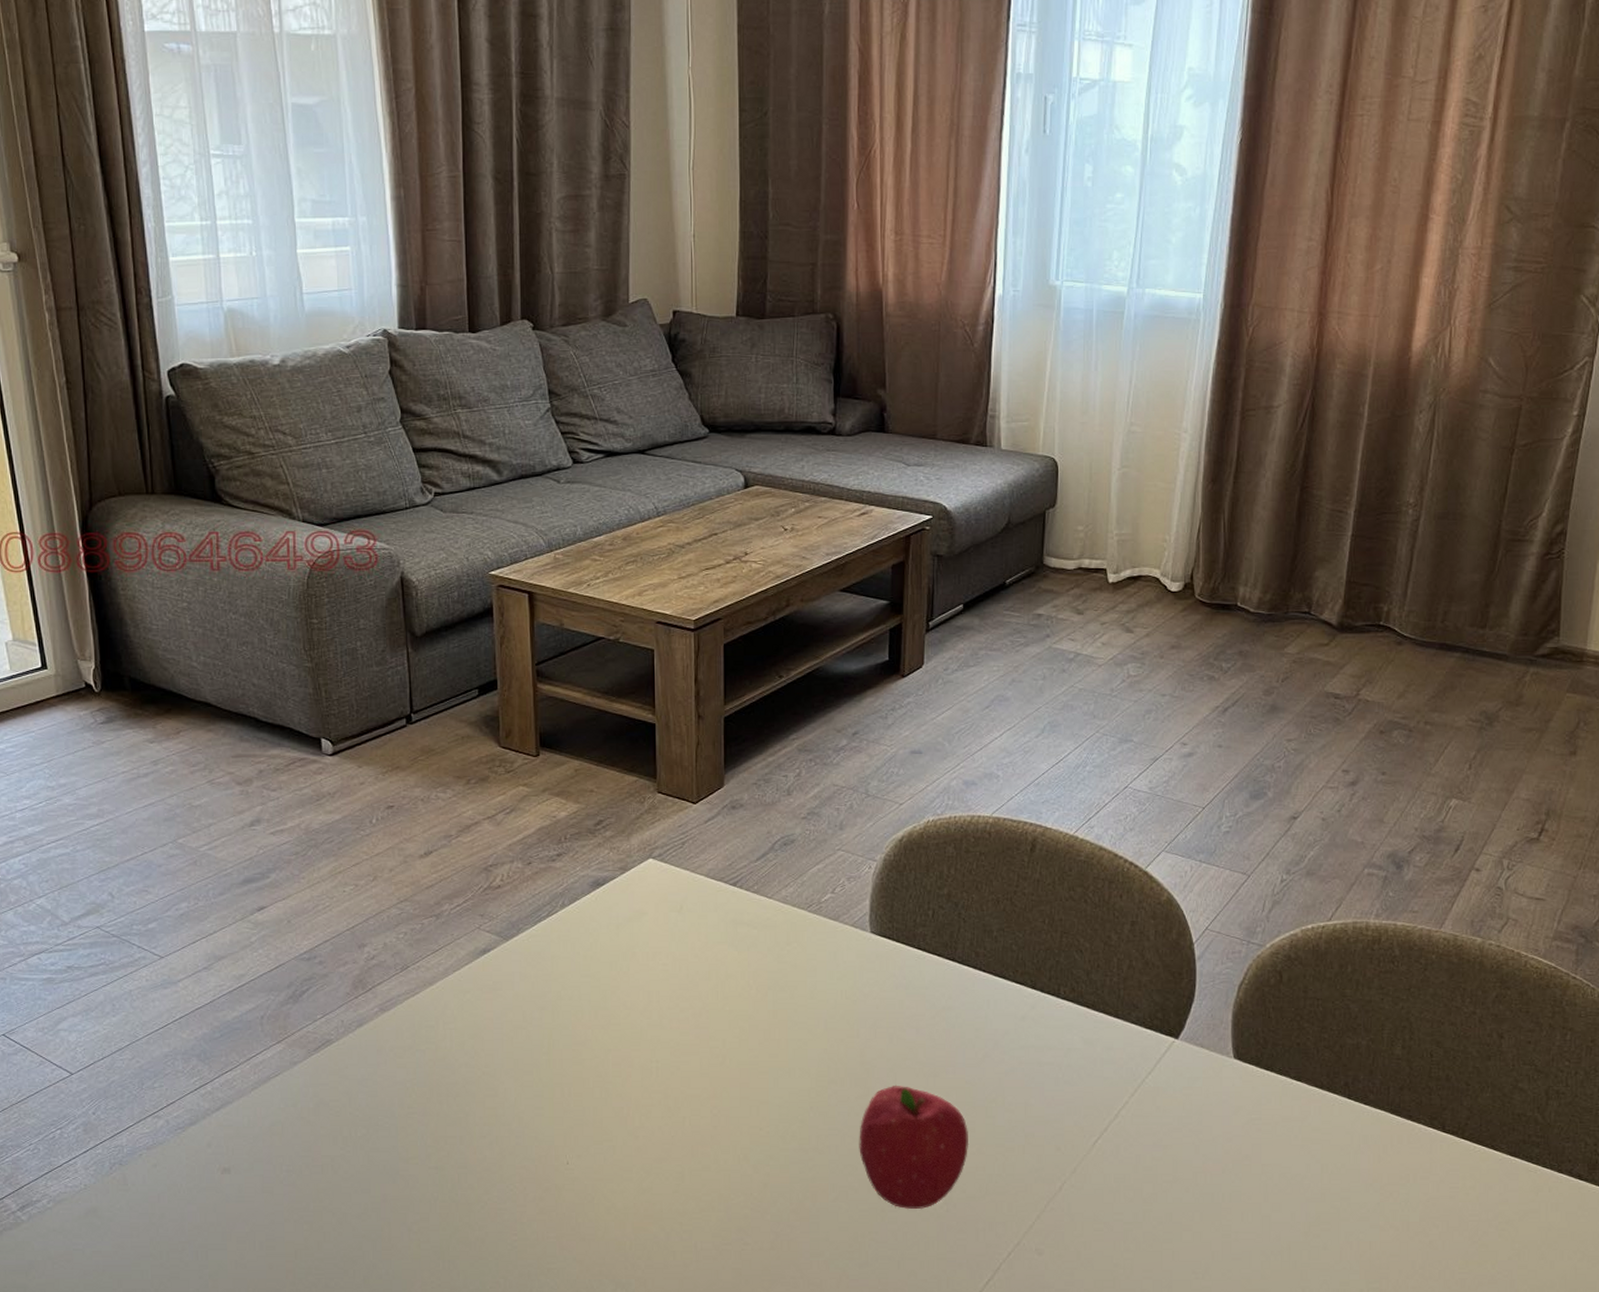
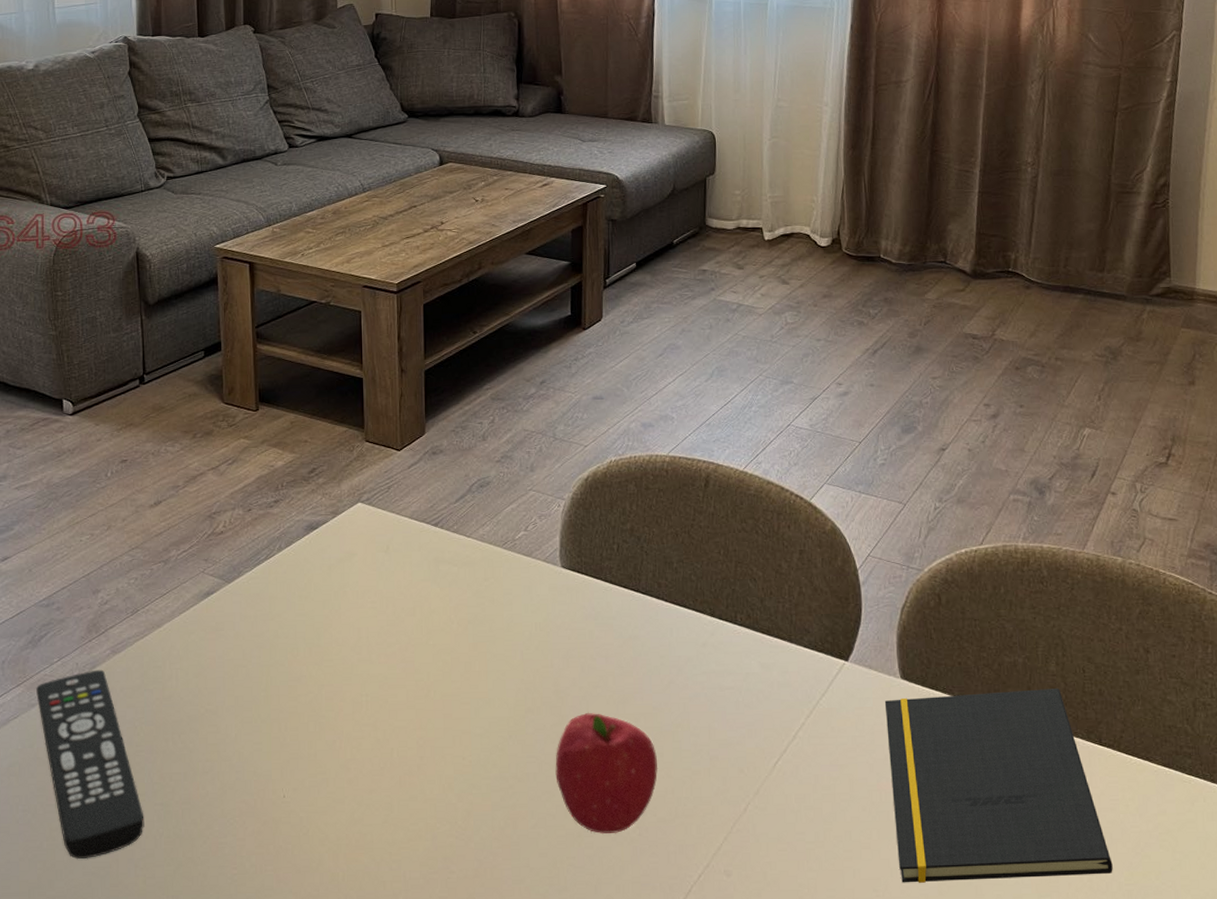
remote control: none [297,1028,418,1222] -> present [35,669,144,860]
notepad: none [1215,1073,1447,1266] -> present [884,689,1113,883]

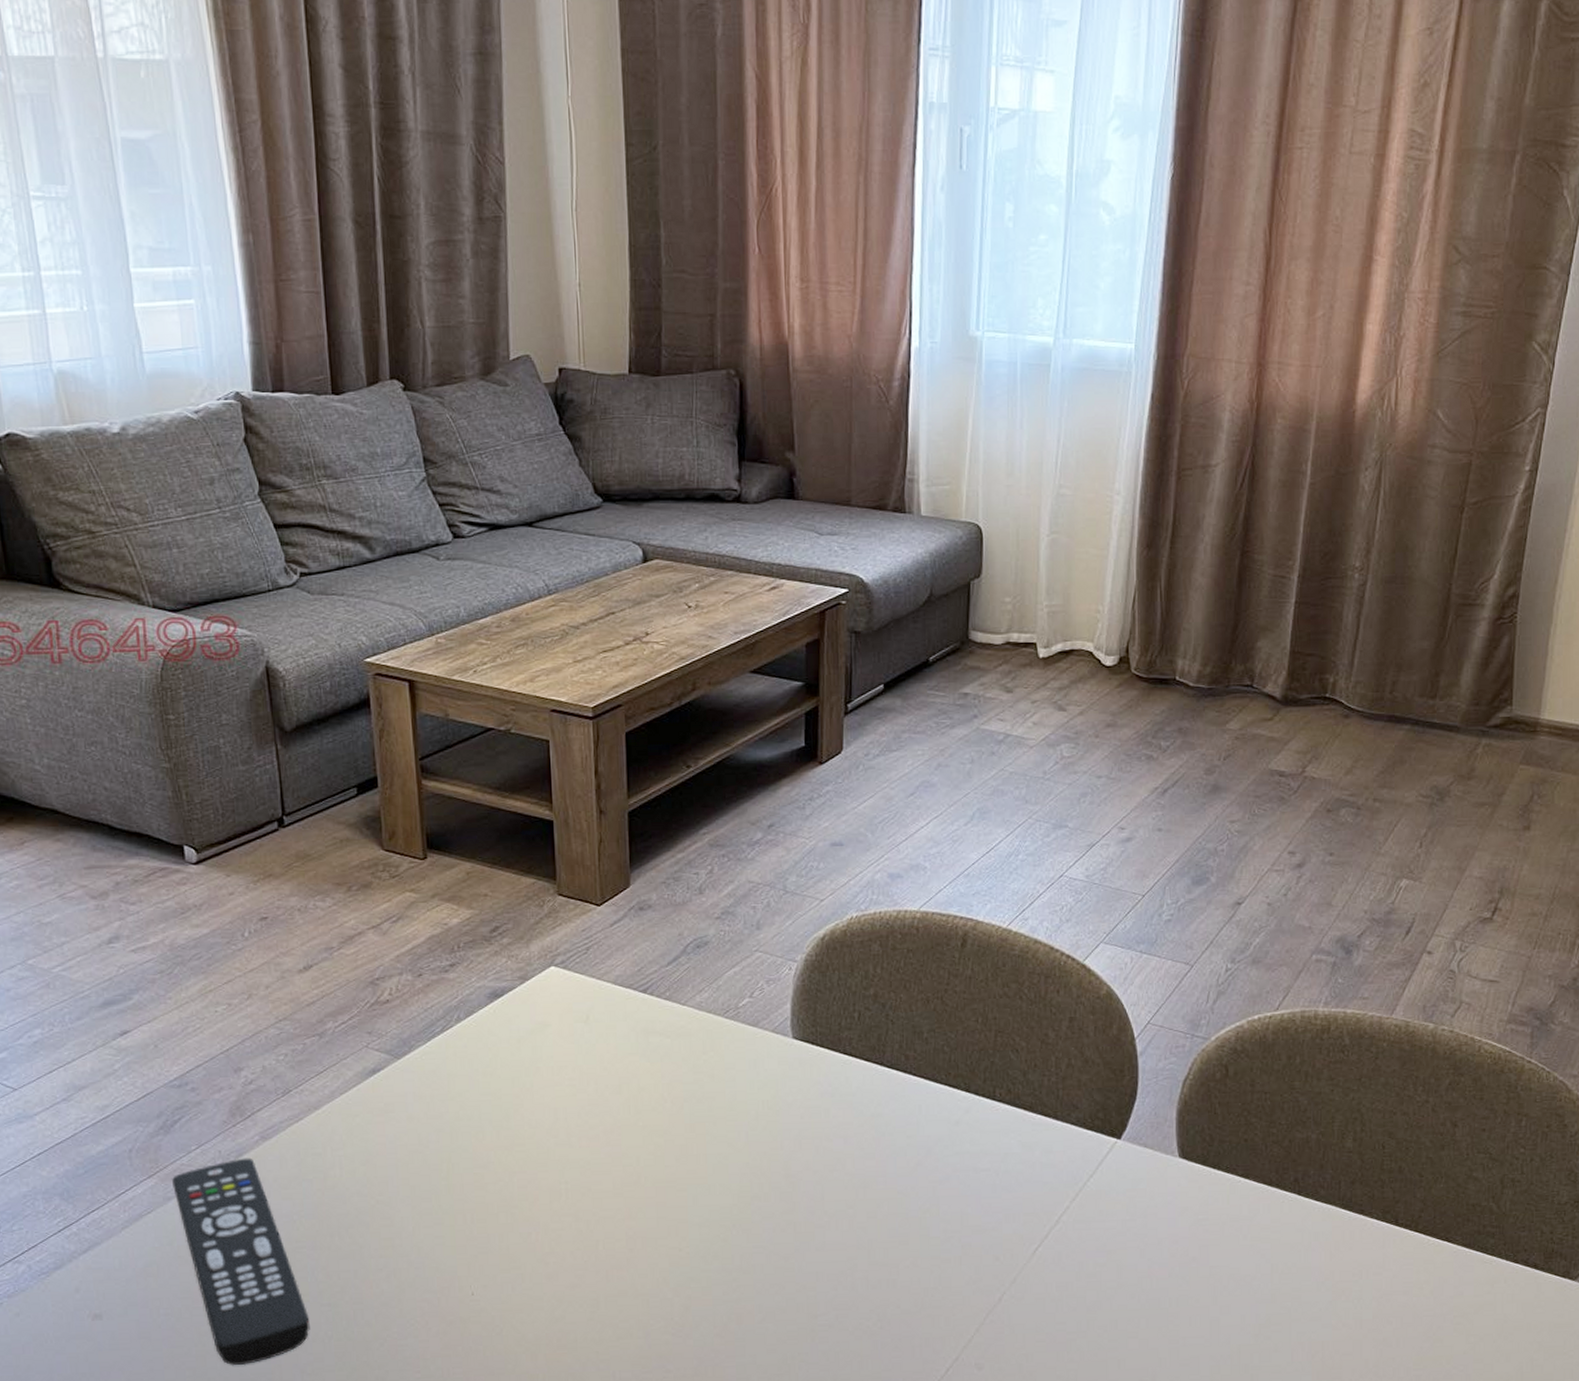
fruit: present [555,712,658,833] -> none [785,1198,903,1327]
notepad: present [884,689,1113,883] -> none [1160,1166,1401,1373]

